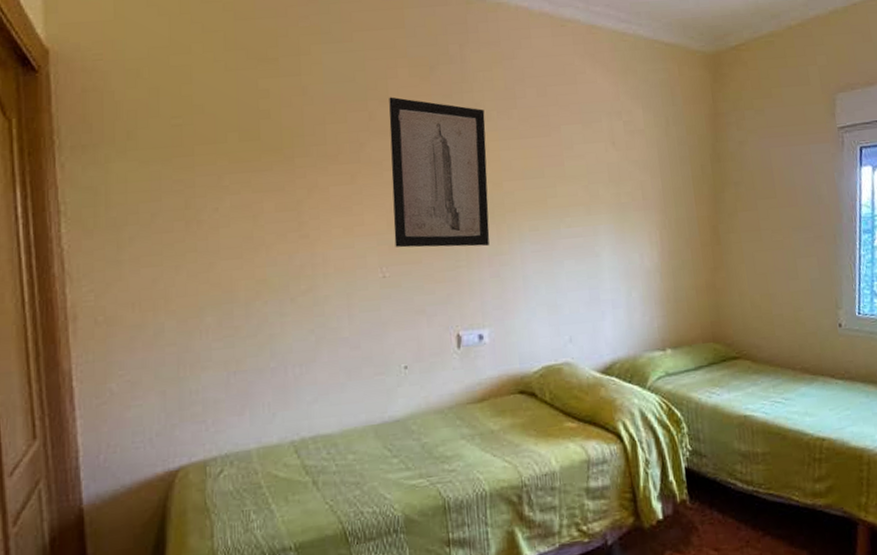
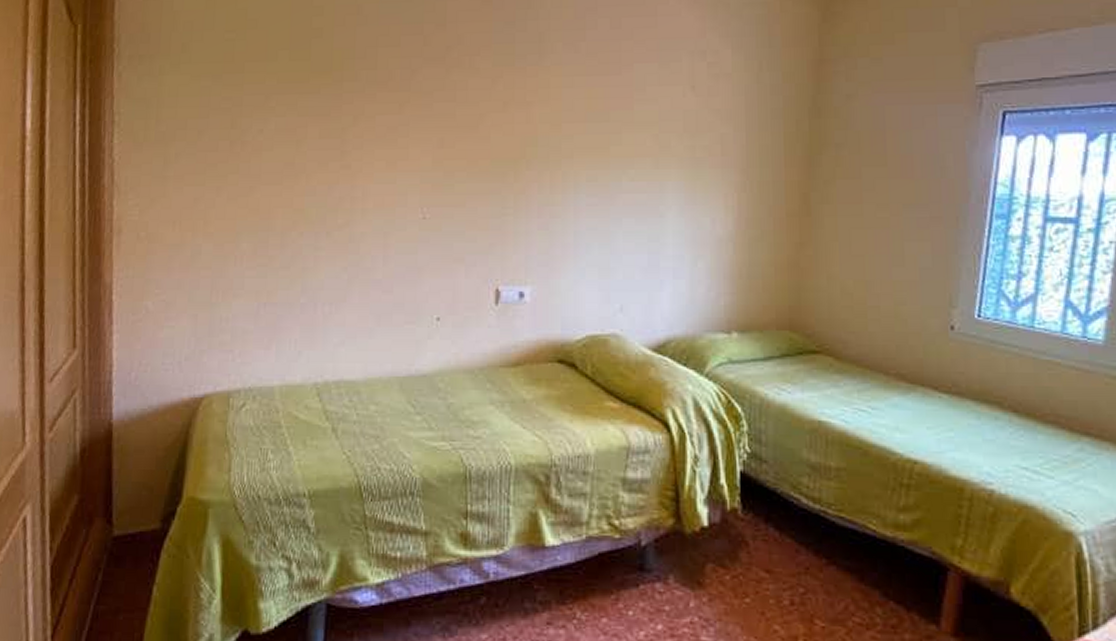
wall art: present [389,97,490,248] -> none [438,20,549,193]

